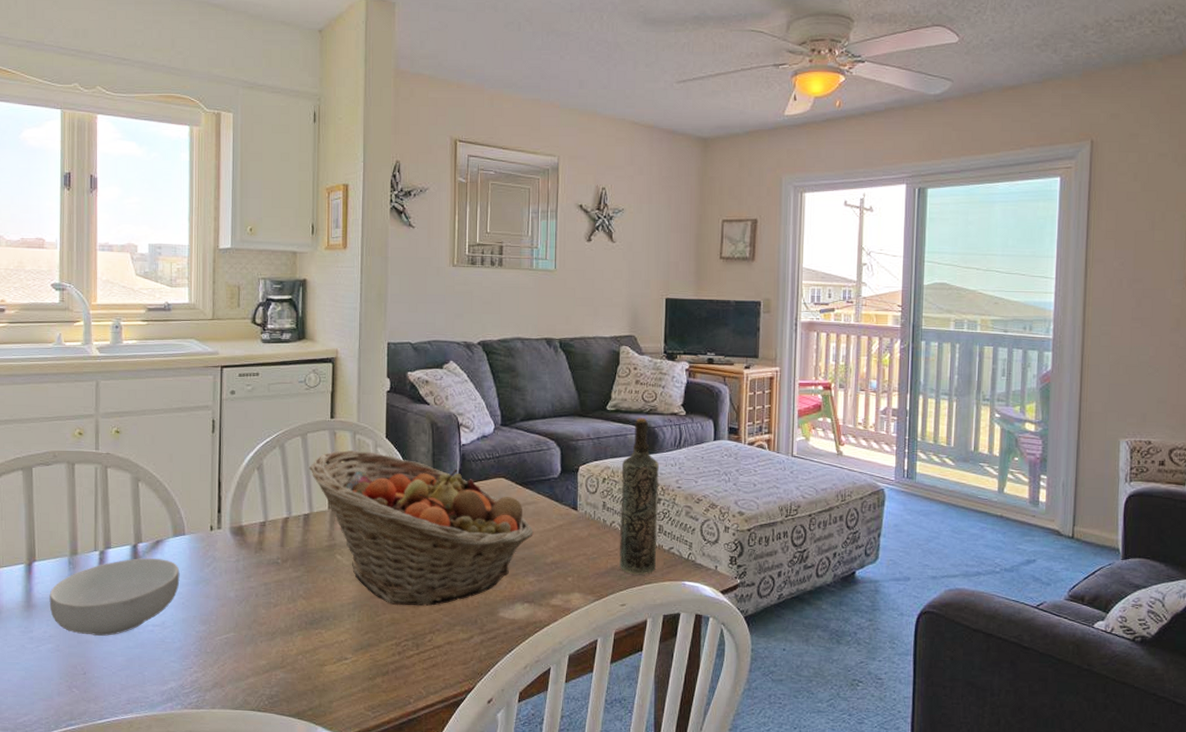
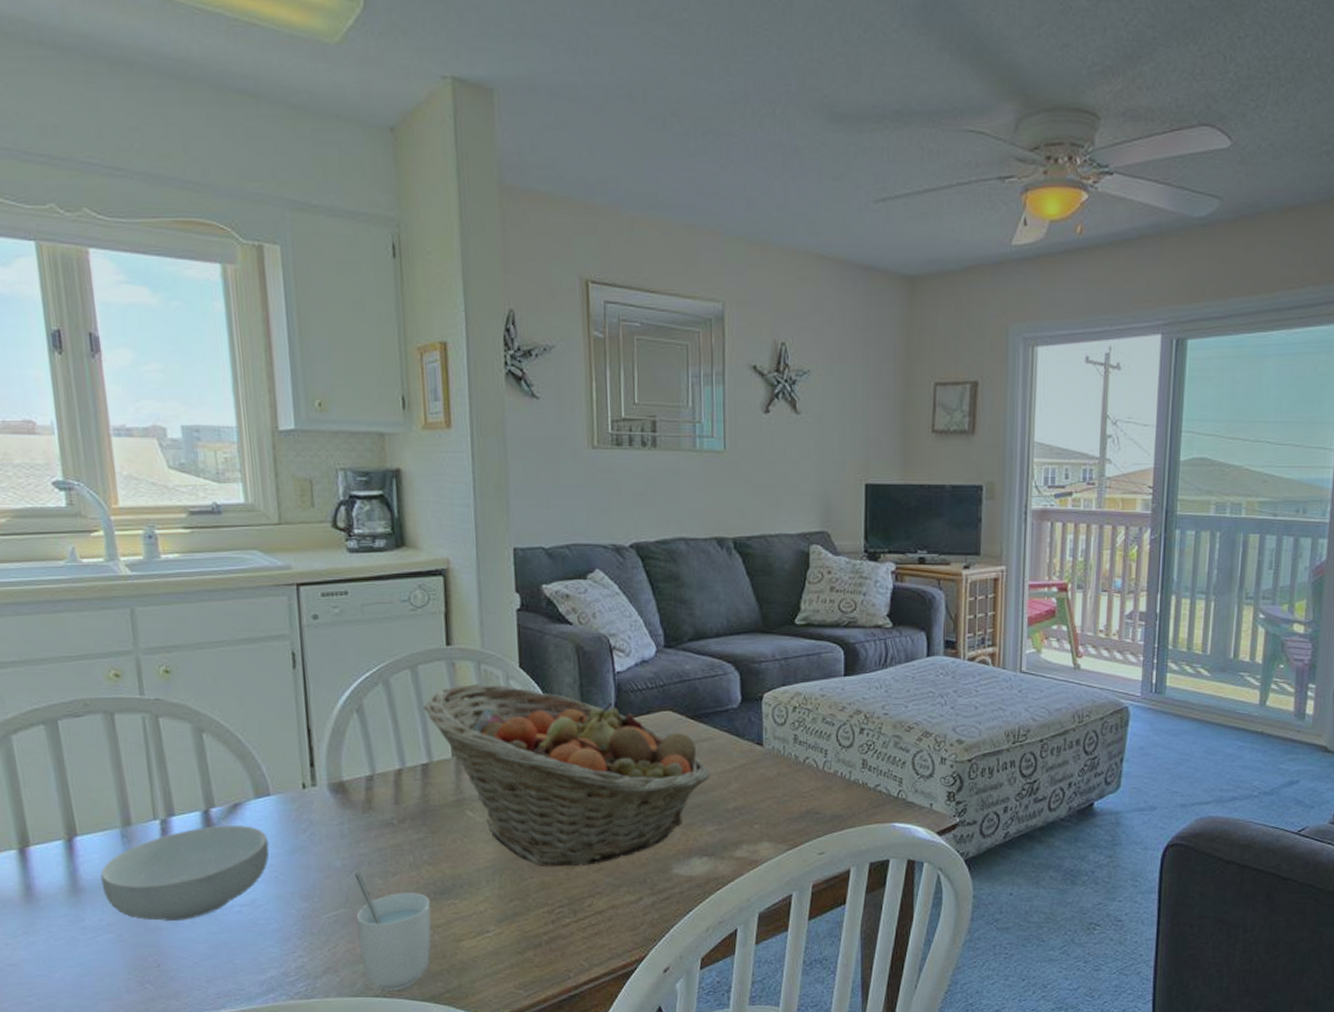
cup: none [242,602,301,706] -> present [355,872,432,991]
bottle: present [620,417,659,575] -> none [815,632,861,818]

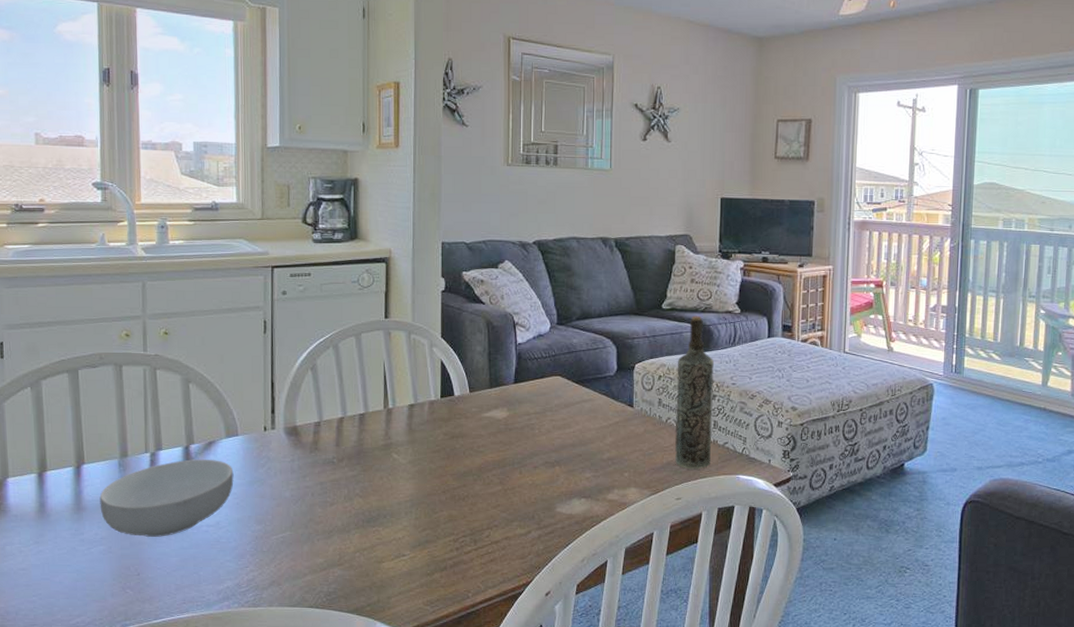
cup: present [355,872,432,991] -> none [299,501,359,603]
fruit basket: present [423,684,710,866] -> none [363,350,590,502]
bottle: none [815,632,861,818] -> present [675,316,714,470]

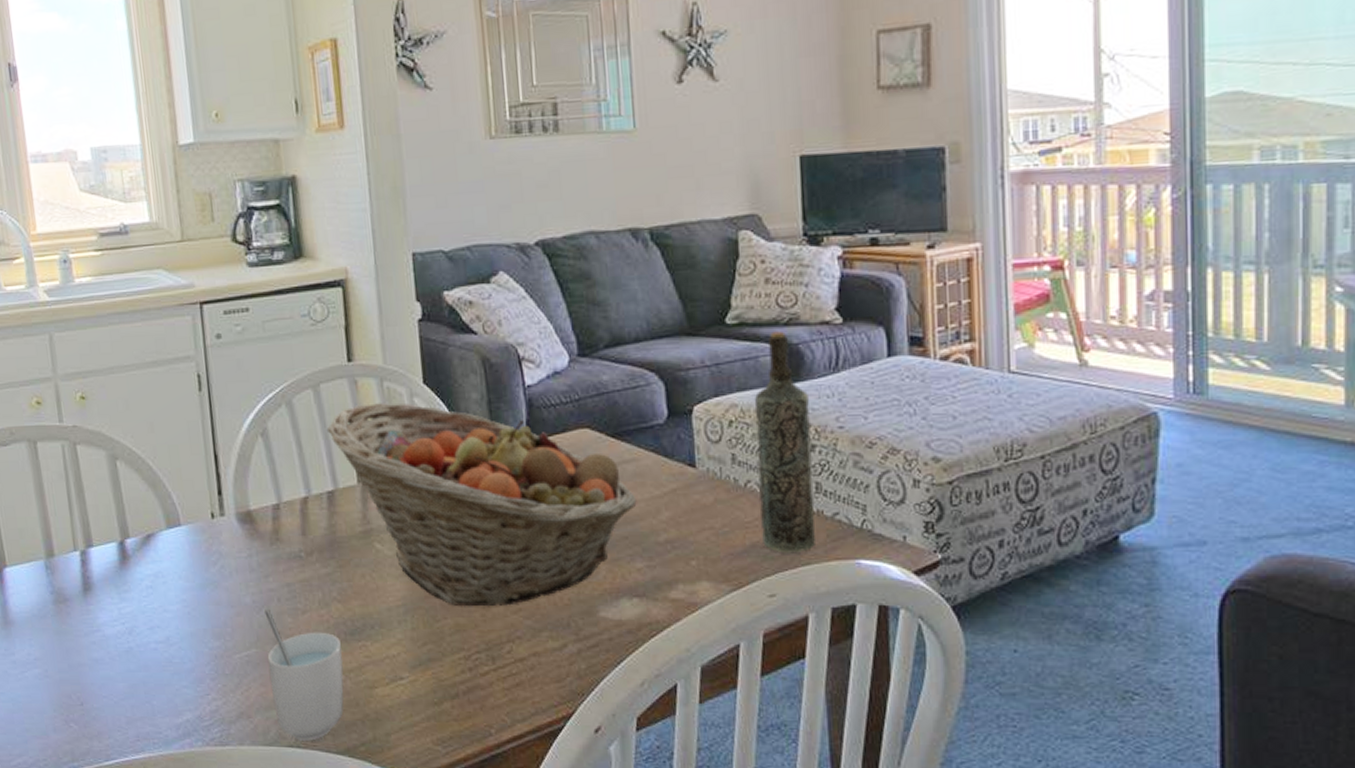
cereal bowl: present [99,459,234,537] -> none [28,558,182,657]
cup: none [299,501,359,603] -> present [265,609,344,741]
fruit basket: none [363,350,590,502] -> present [326,403,637,606]

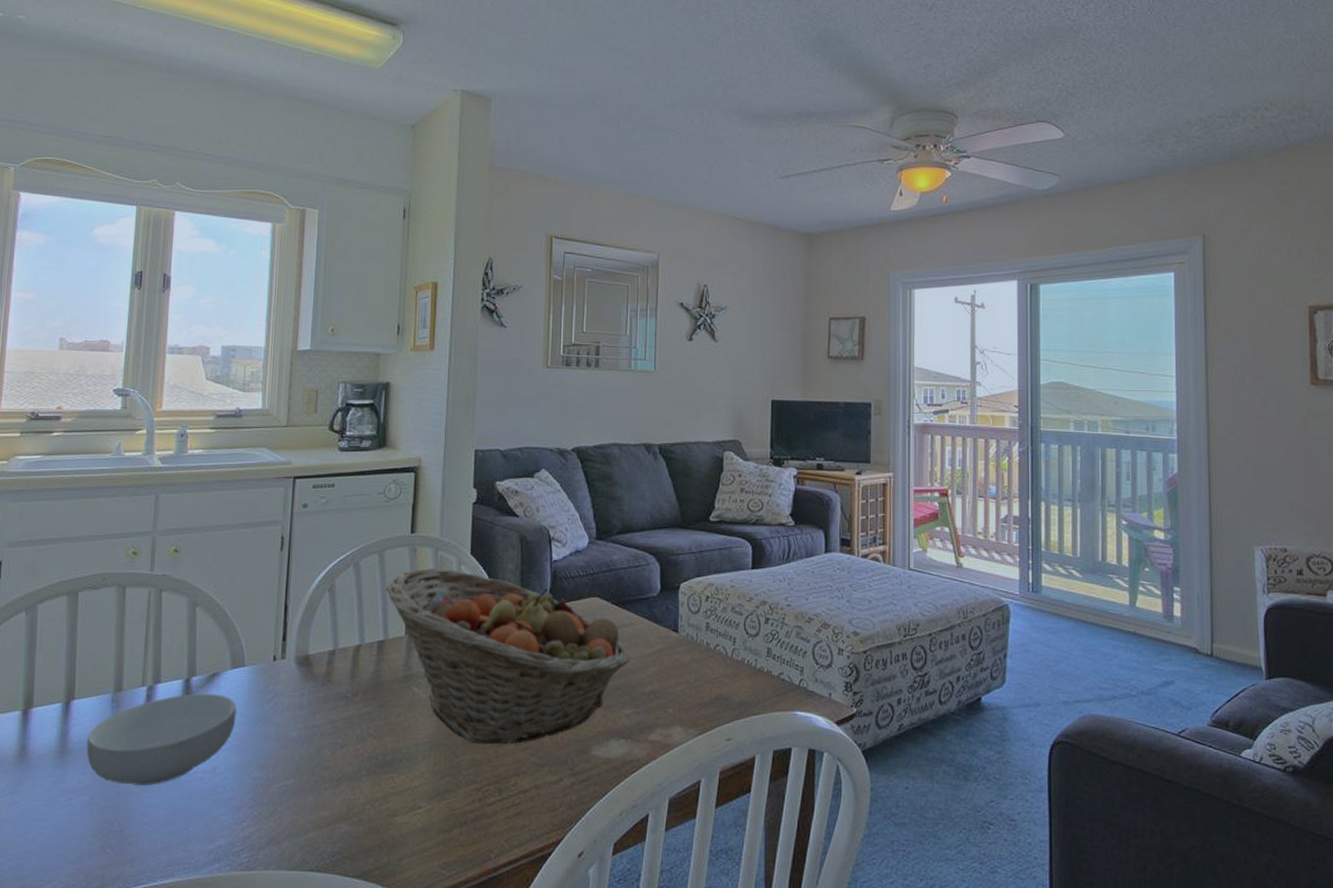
cereal bowl: none [28,558,182,657] -> present [86,694,237,785]
cup: present [265,609,344,741] -> none [302,743,371,865]
bottle: present [754,331,816,554] -> none [725,529,766,705]

